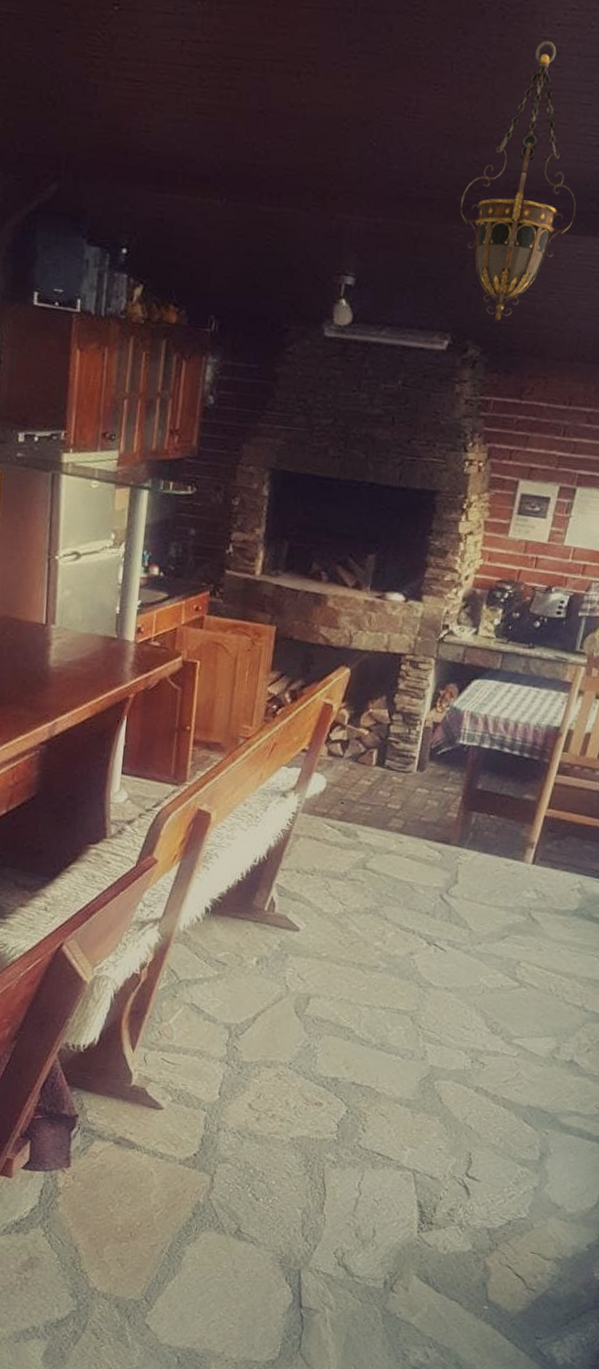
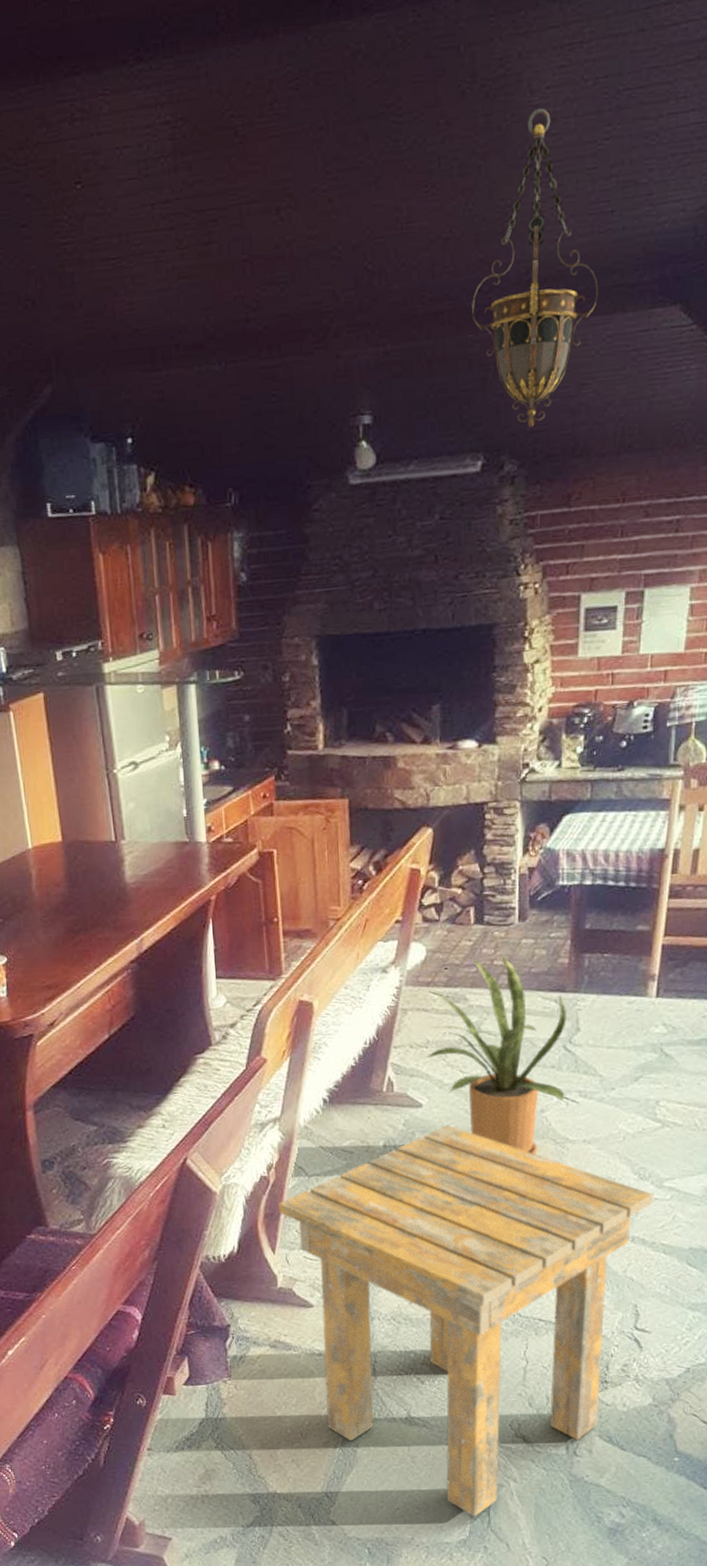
side table: none [145,952,503,1339] -> present [279,1124,654,1517]
house plant: none [310,797,448,994] -> present [425,955,566,1155]

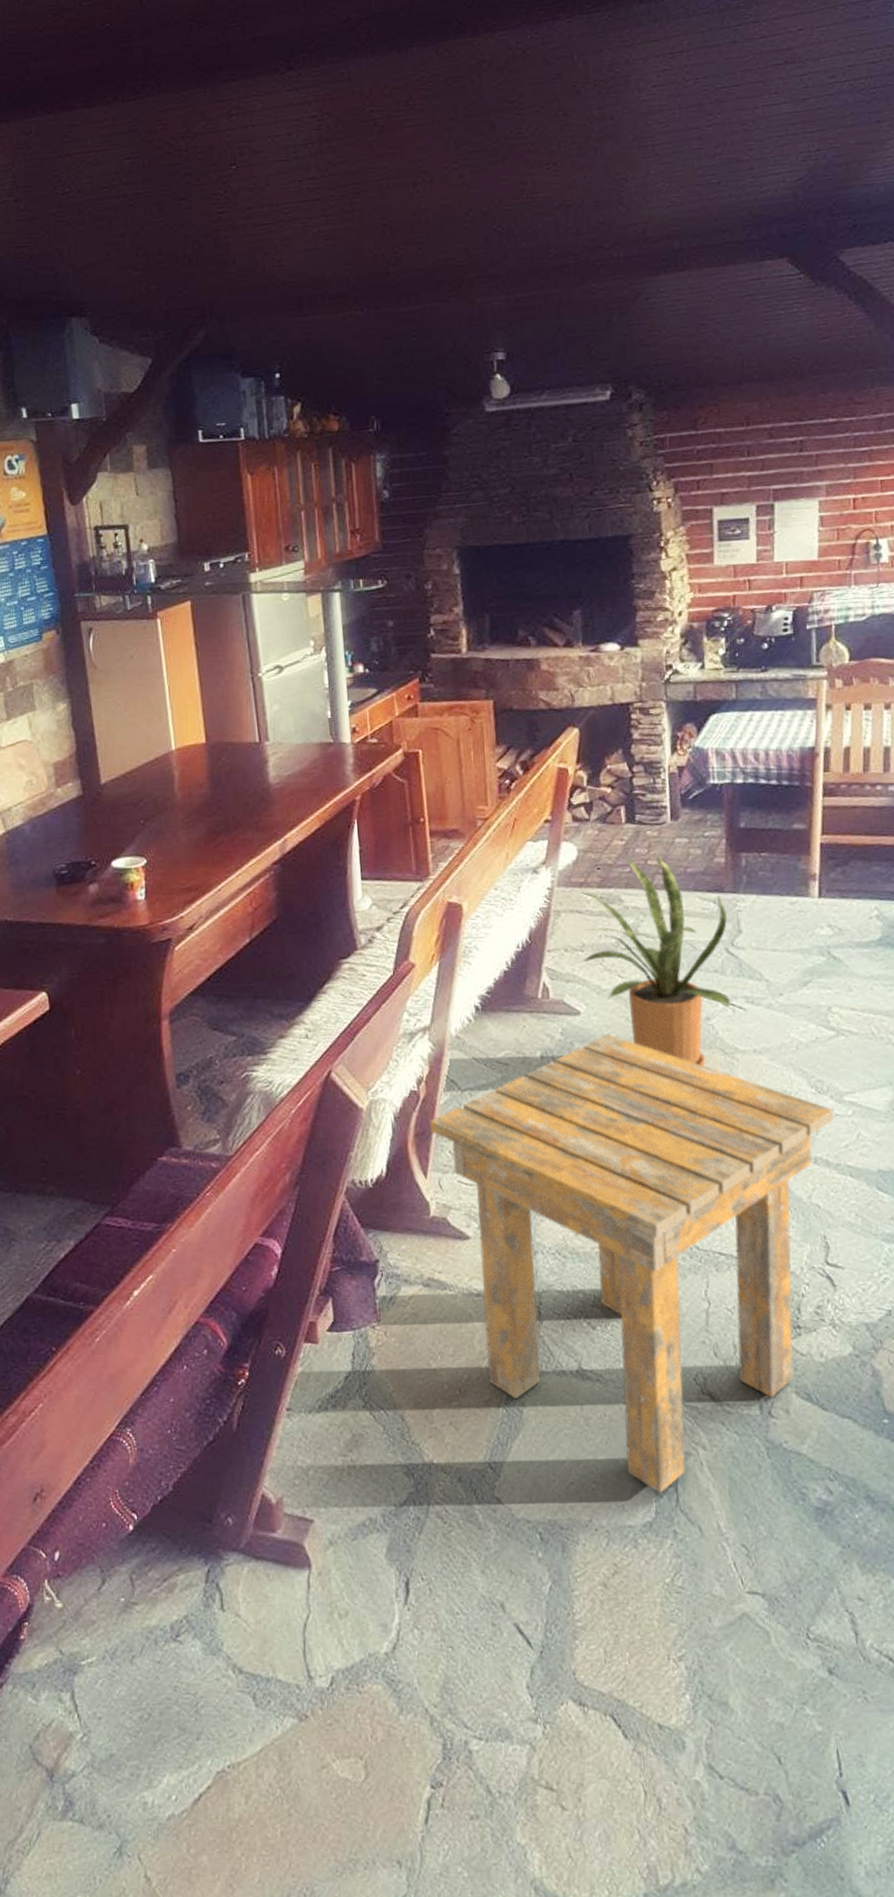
hanging lantern: present [472,107,599,427] -> none [594,102,711,361]

